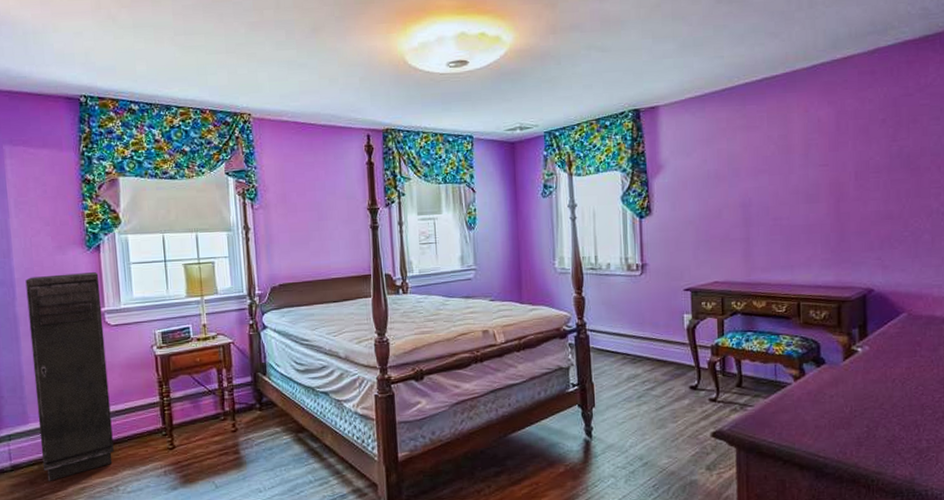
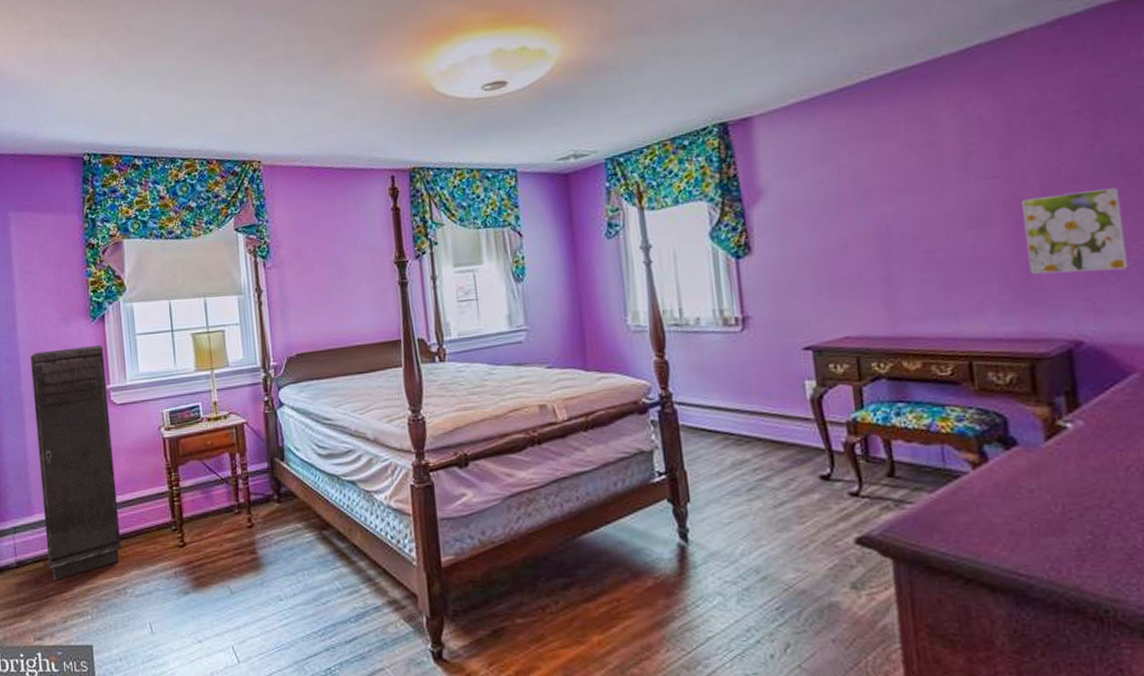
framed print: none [842,177,906,240] -> present [1022,186,1128,275]

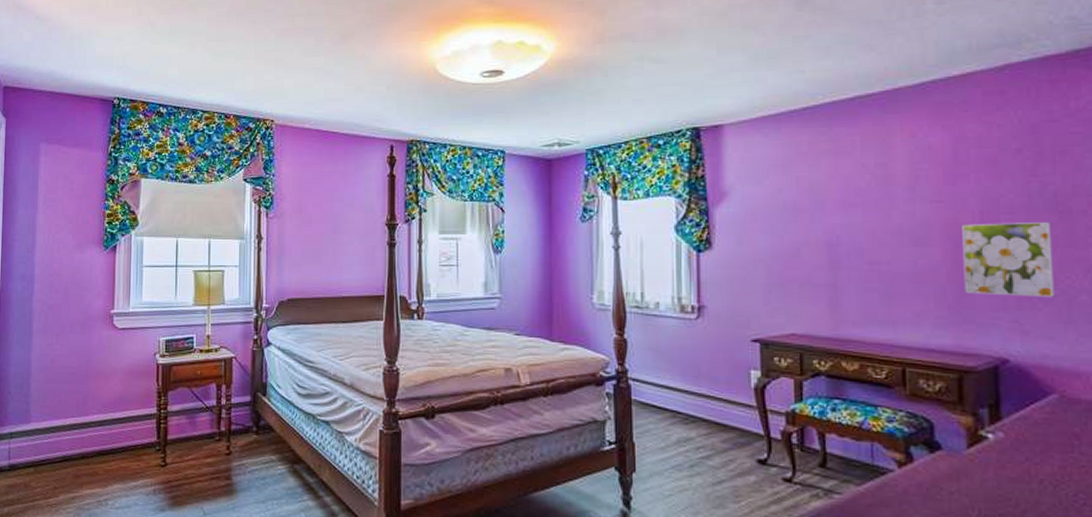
storage cabinet: present [30,345,121,581] -> none [38,273,112,486]

